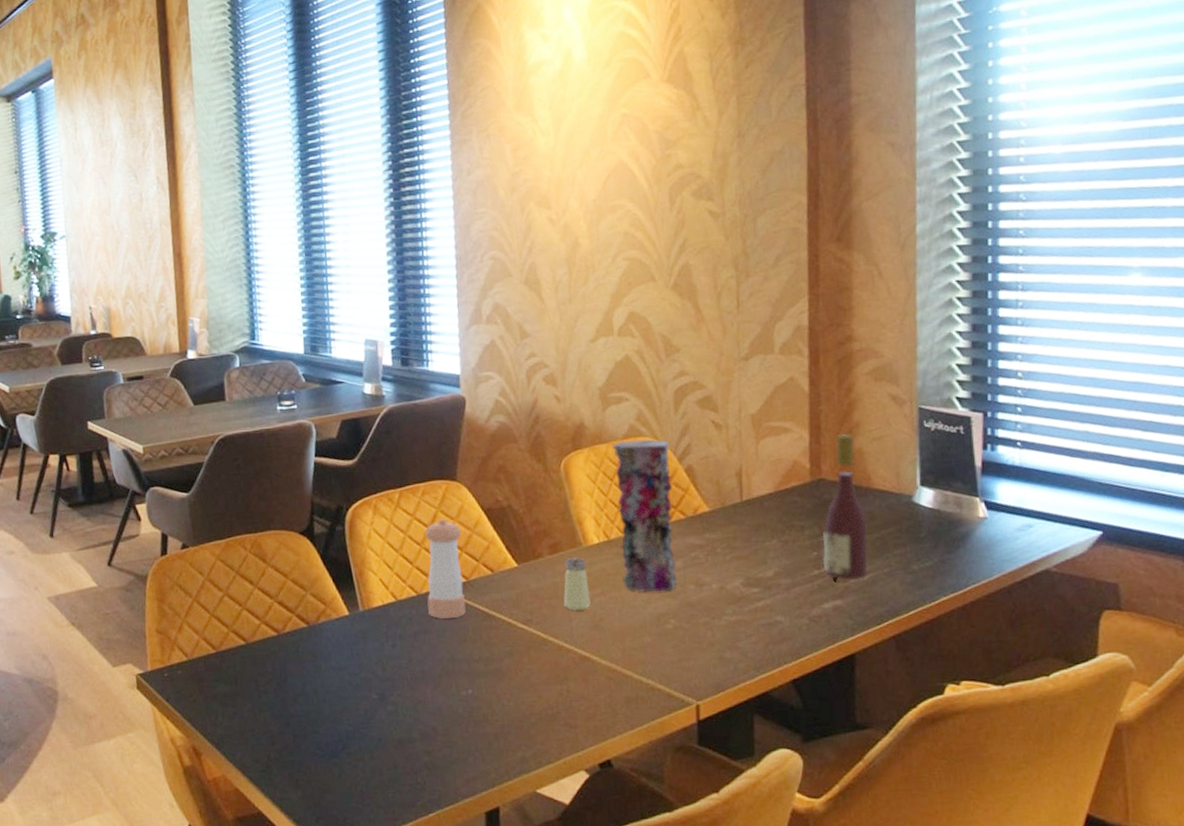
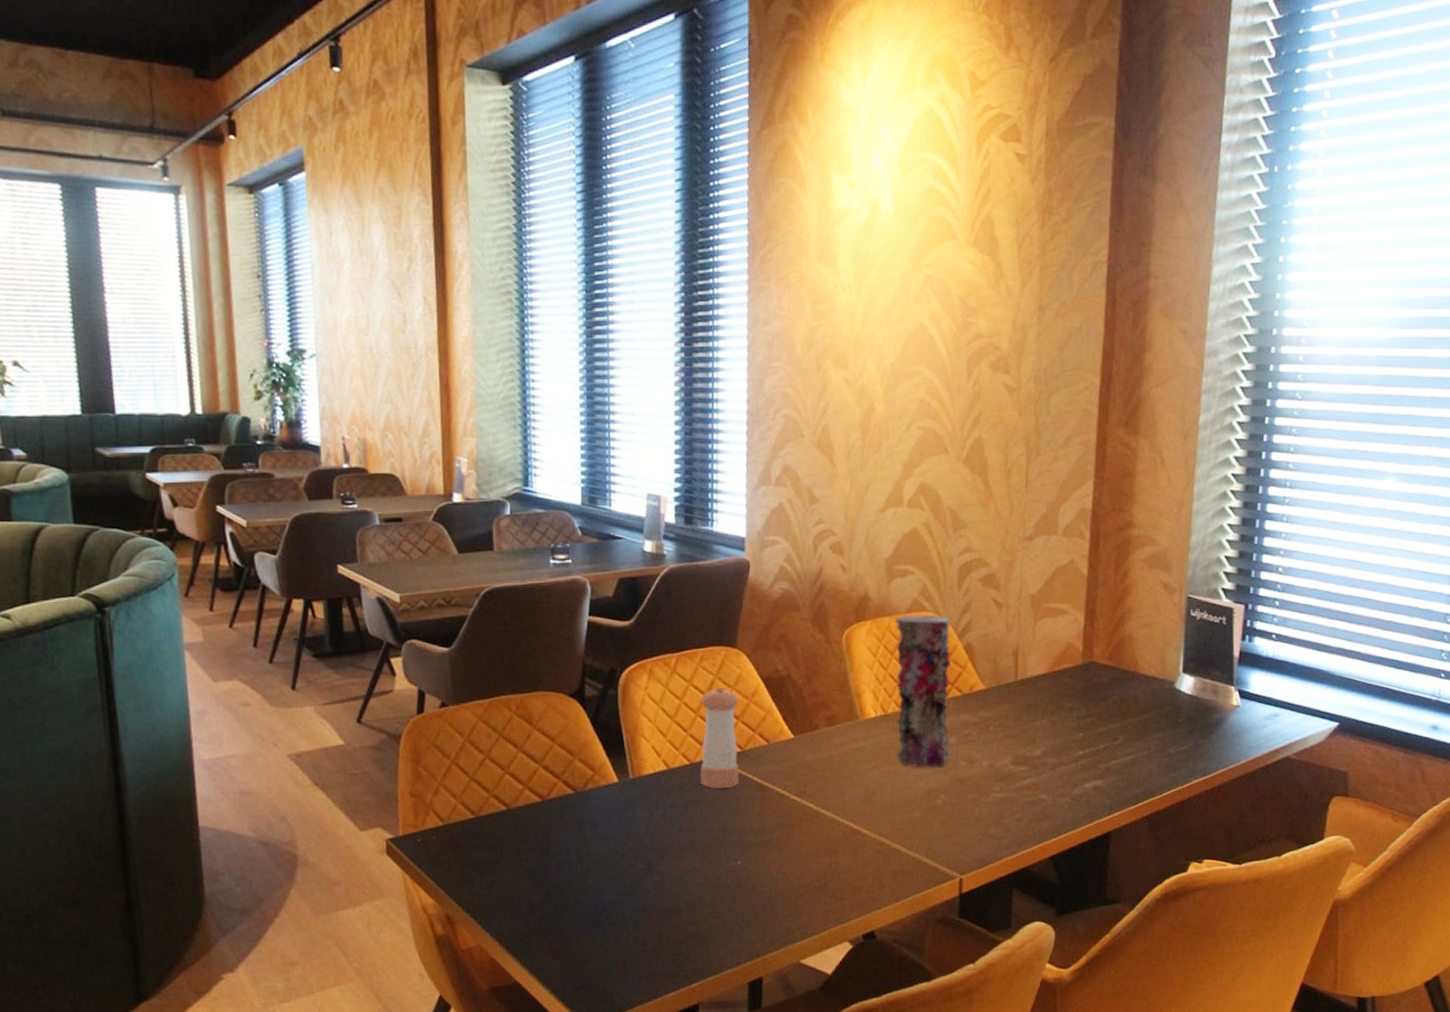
saltshaker: present [563,557,591,610] -> none [837,731,864,783]
wine bottle: present [822,433,868,580] -> none [1087,618,1131,762]

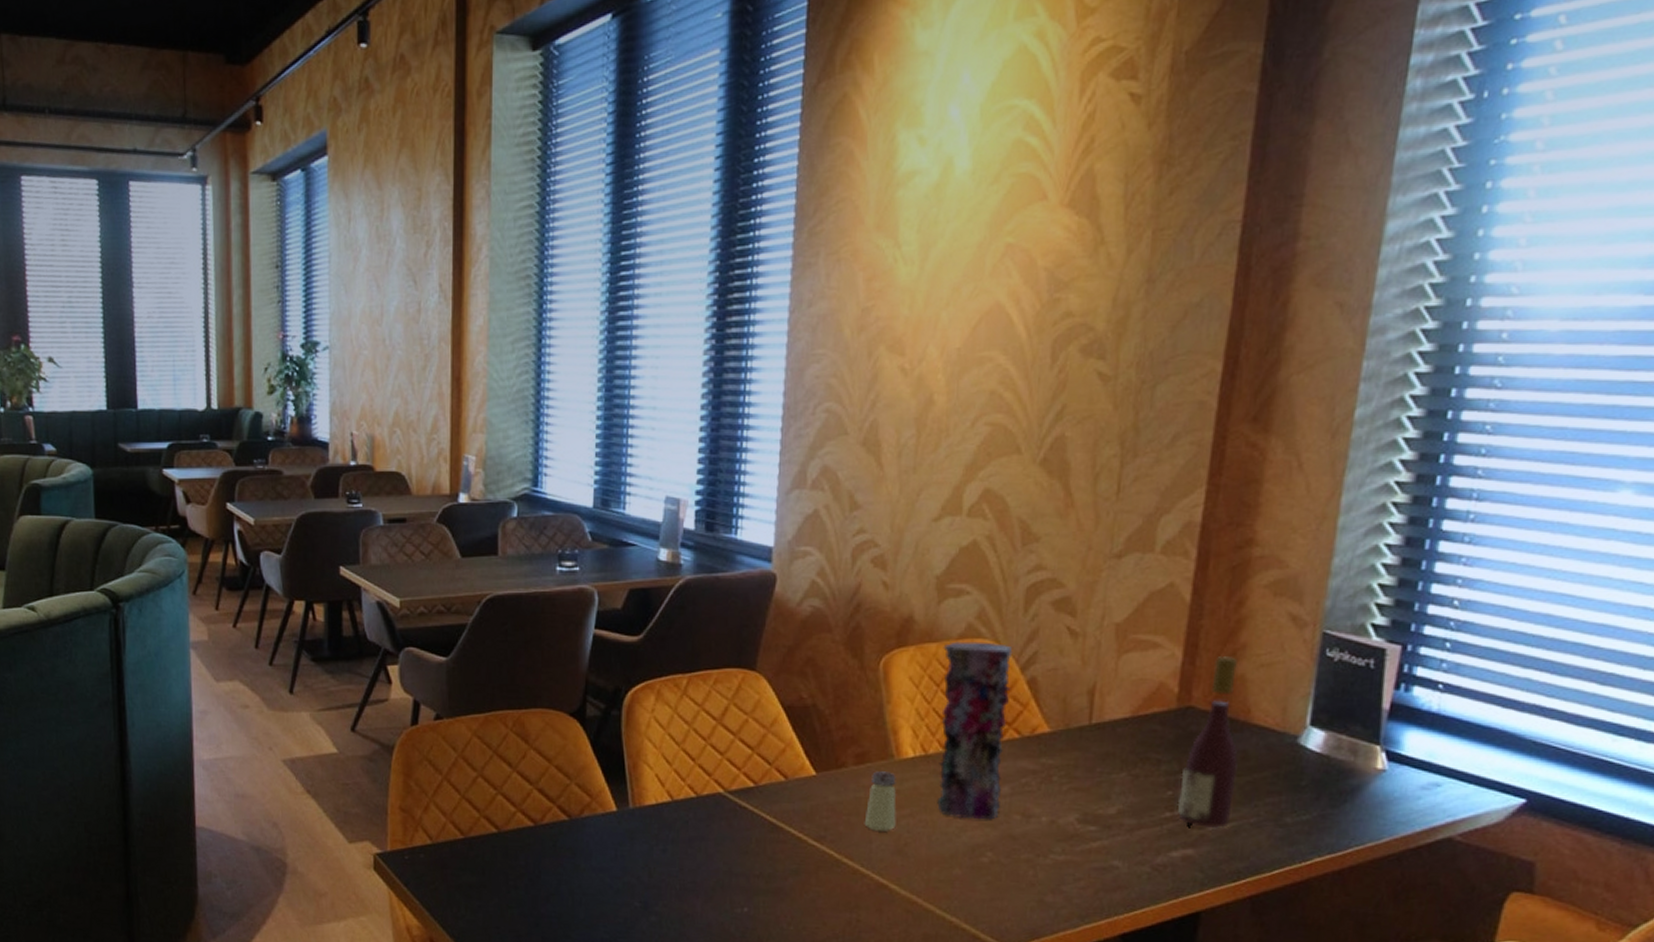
pepper shaker: present [700,686,740,788] -> none [707,712,755,826]
saltshaker: none [837,731,864,783] -> present [864,771,896,831]
wine bottle: none [1087,618,1131,762] -> present [1177,655,1238,828]

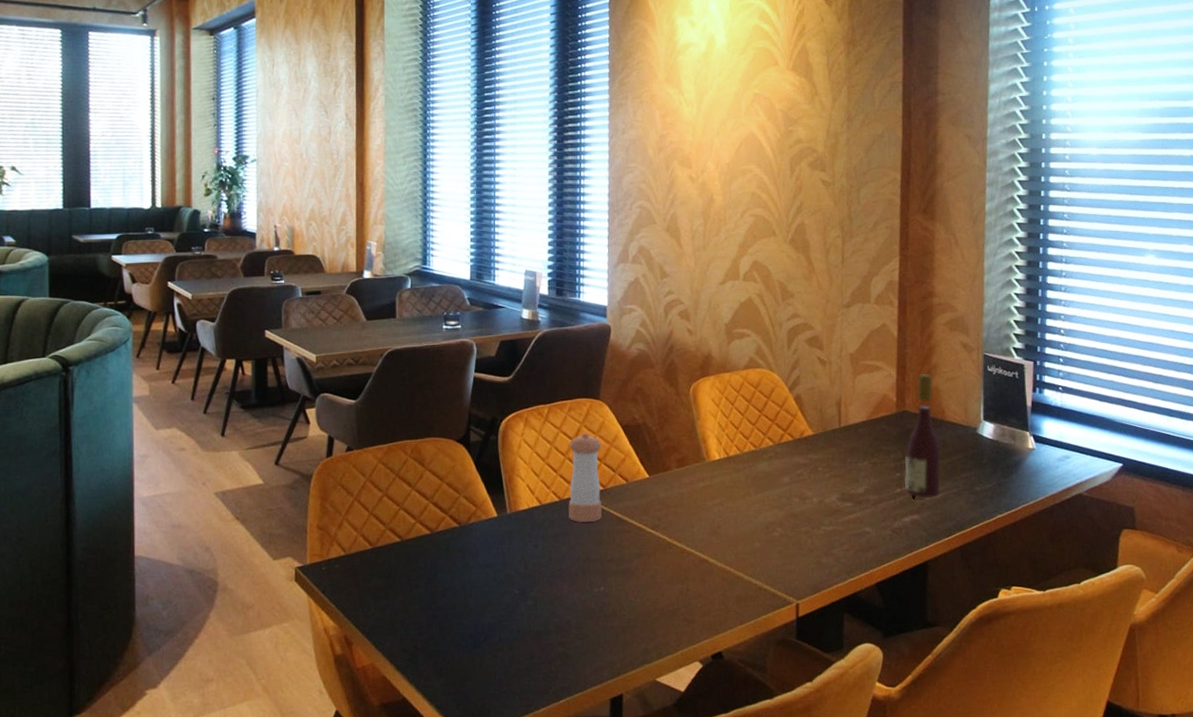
pepper shaker: none [707,712,755,826] -> present [568,432,602,522]
saltshaker: present [864,771,896,831] -> none [687,471,710,518]
vase: present [937,641,1013,820] -> none [734,371,784,504]

